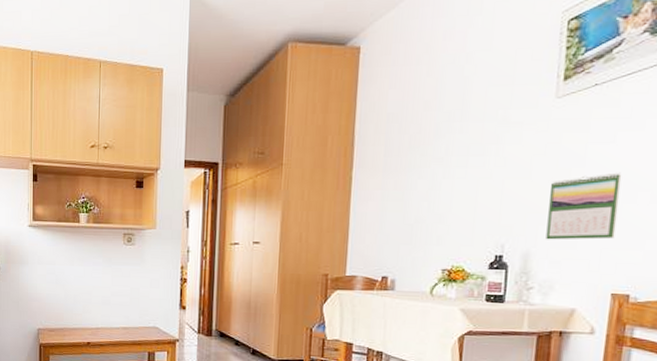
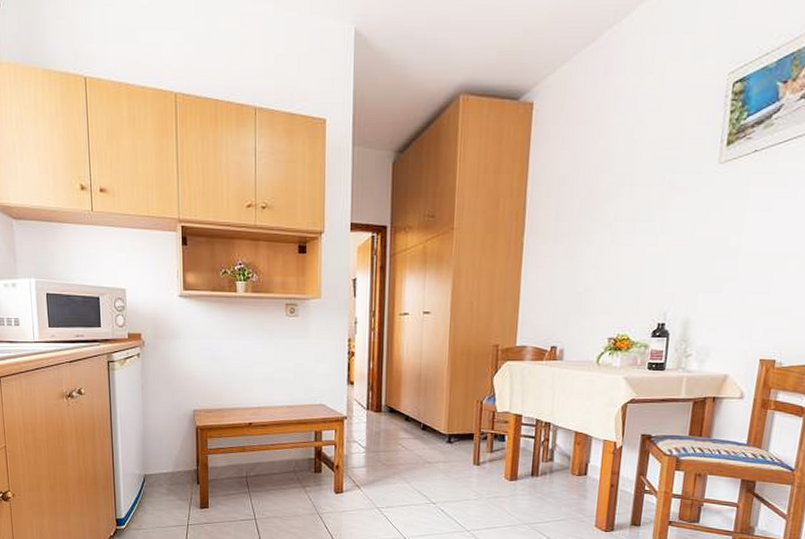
calendar: present [546,172,622,240] -> none [704,240,775,308]

